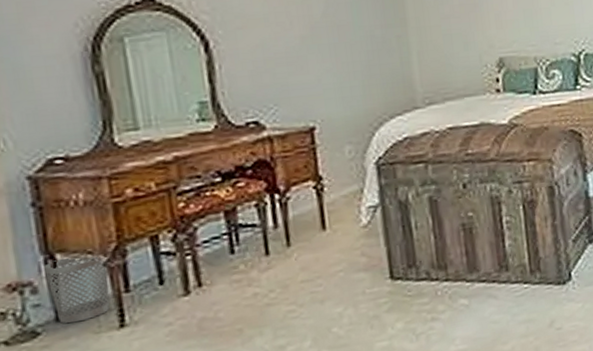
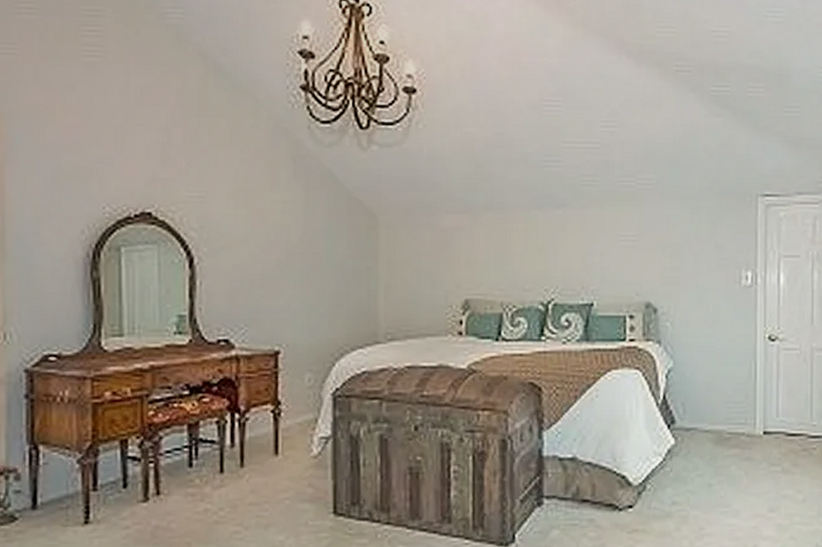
wastebasket: present [42,256,110,324] -> none [27,449,80,513]

